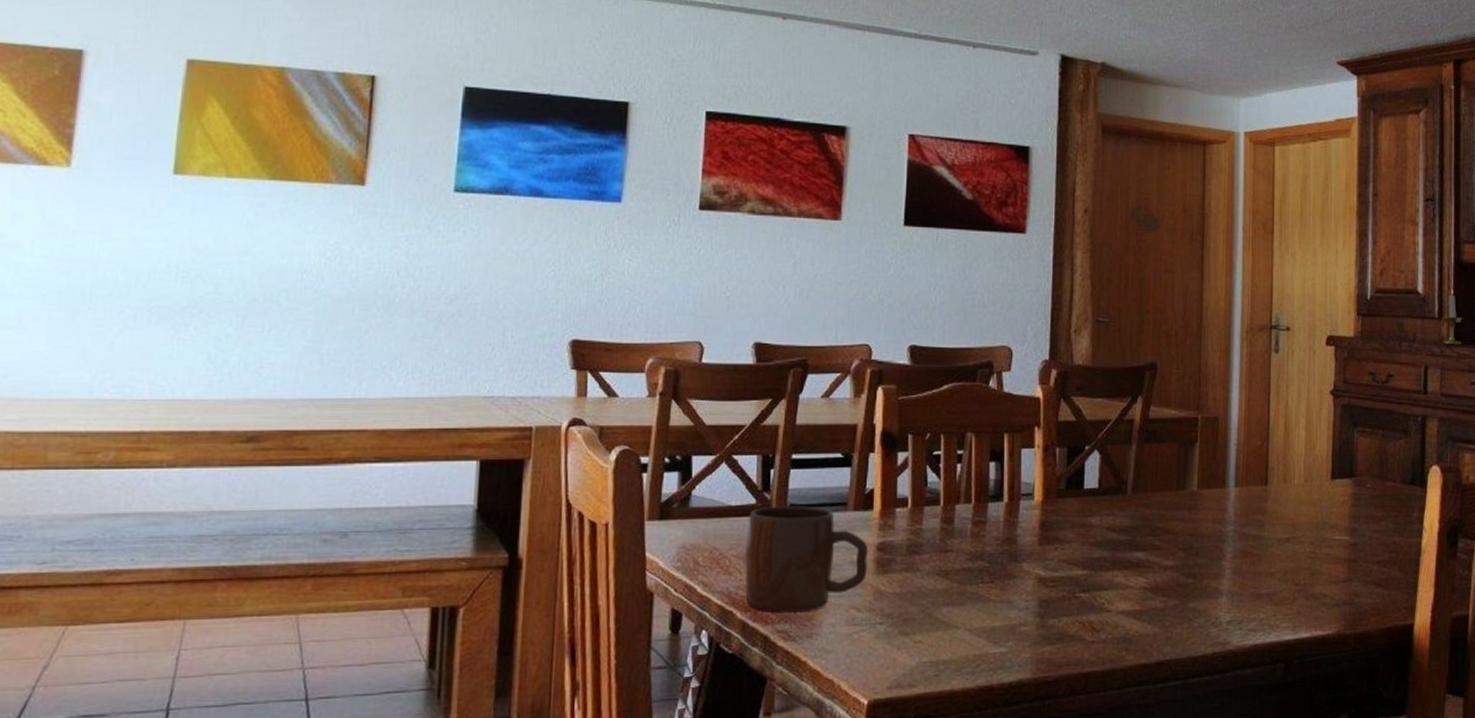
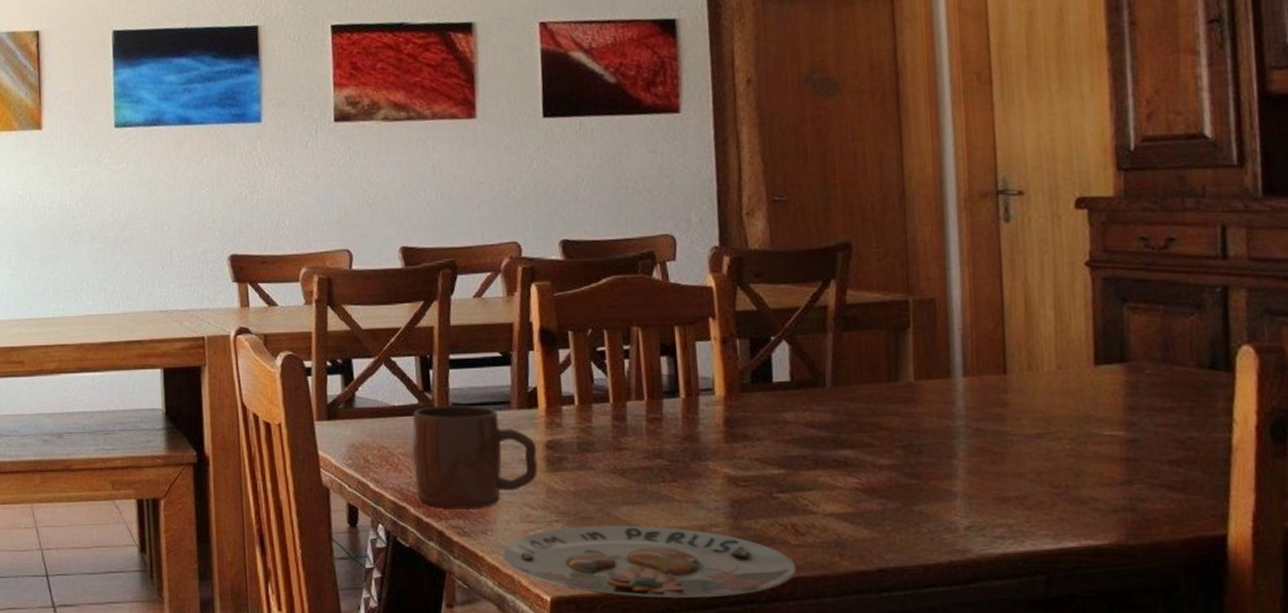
plate: none [826,626,1089,698] -> present [504,525,796,599]
candlestick: present [1441,289,1462,344] -> none [1242,128,1276,197]

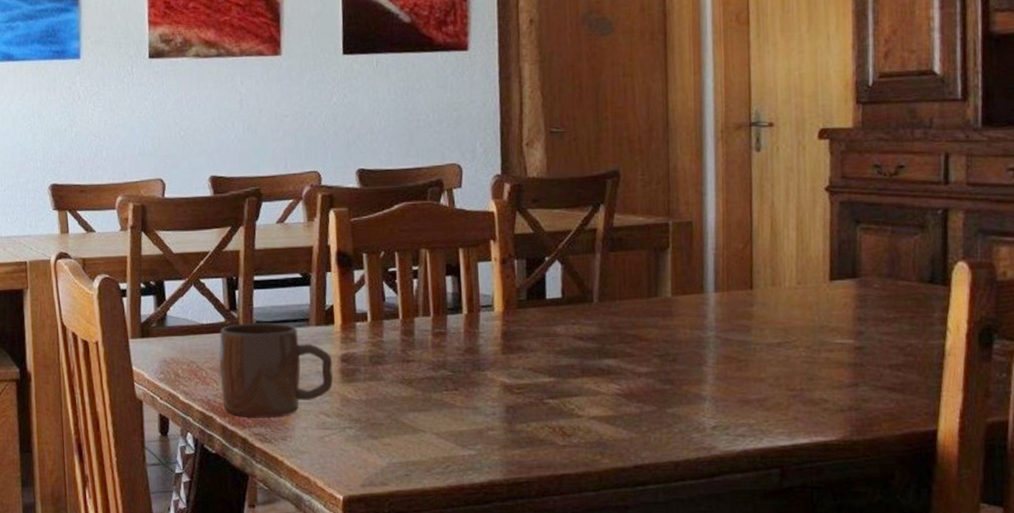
plate: present [504,525,796,599] -> none [301,430,562,496]

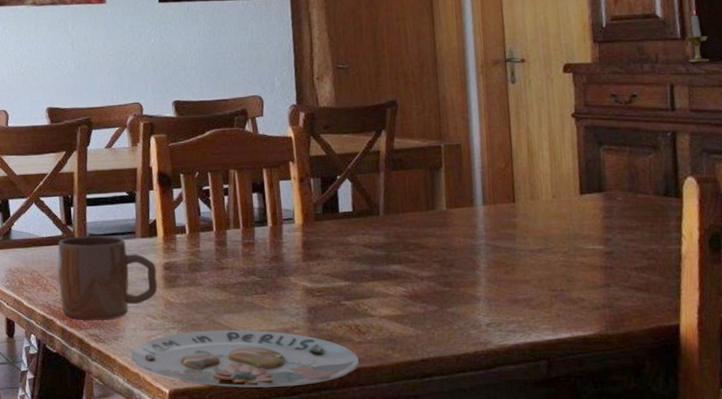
plate: none [301,430,562,496] -> present [131,329,359,389]
candlestick: none [965,65,994,128] -> present [684,9,709,63]

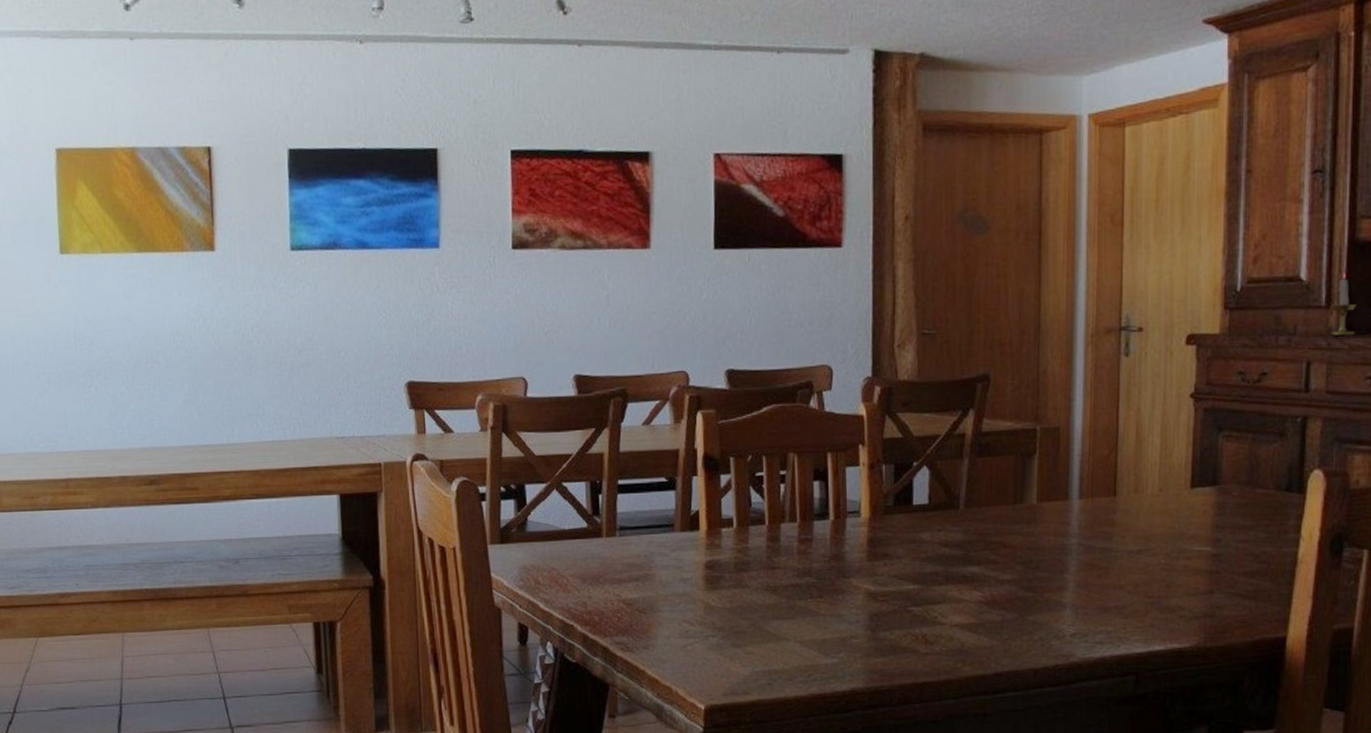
mug: present [57,235,157,320] -> none [580,527,697,626]
plate: present [131,329,359,389] -> none [663,638,923,705]

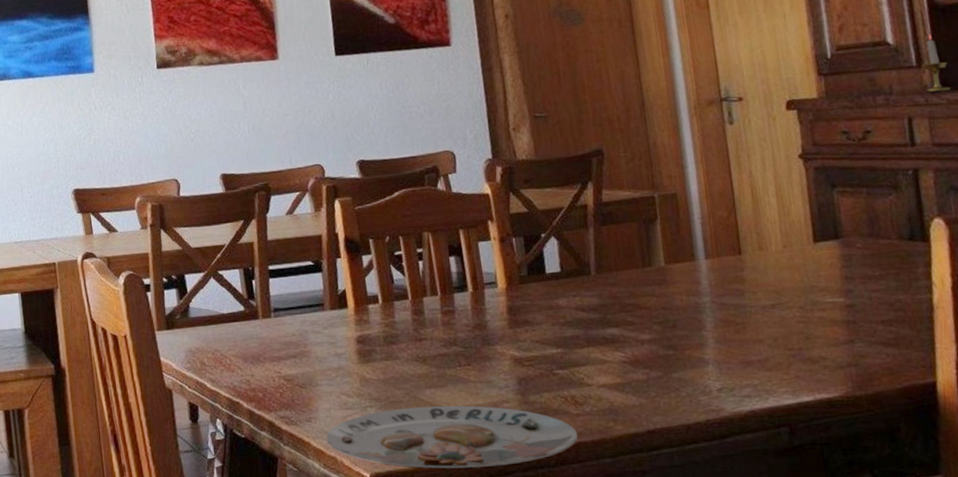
plate: none [663,638,923,705] -> present [326,405,578,470]

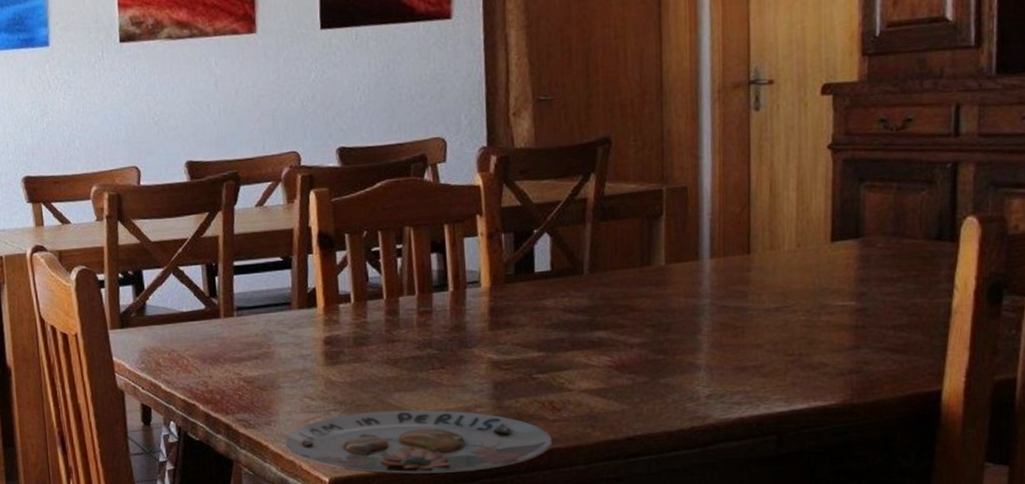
candlestick: present [920,34,950,93] -> none [979,9,1010,76]

